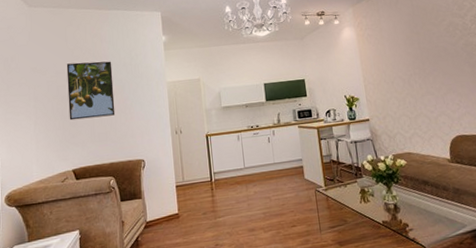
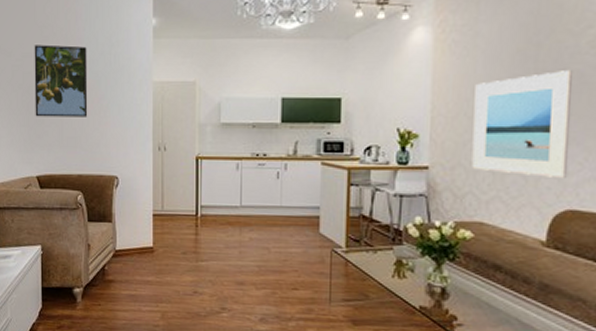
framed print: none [387,47,453,117] -> present [471,71,572,179]

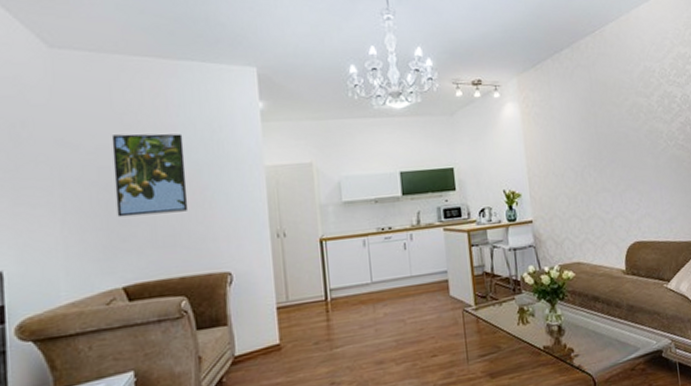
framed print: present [471,71,572,179] -> none [557,133,631,219]

